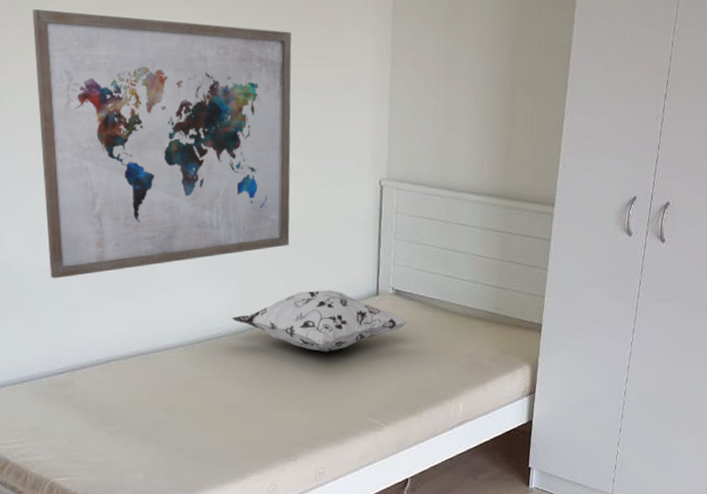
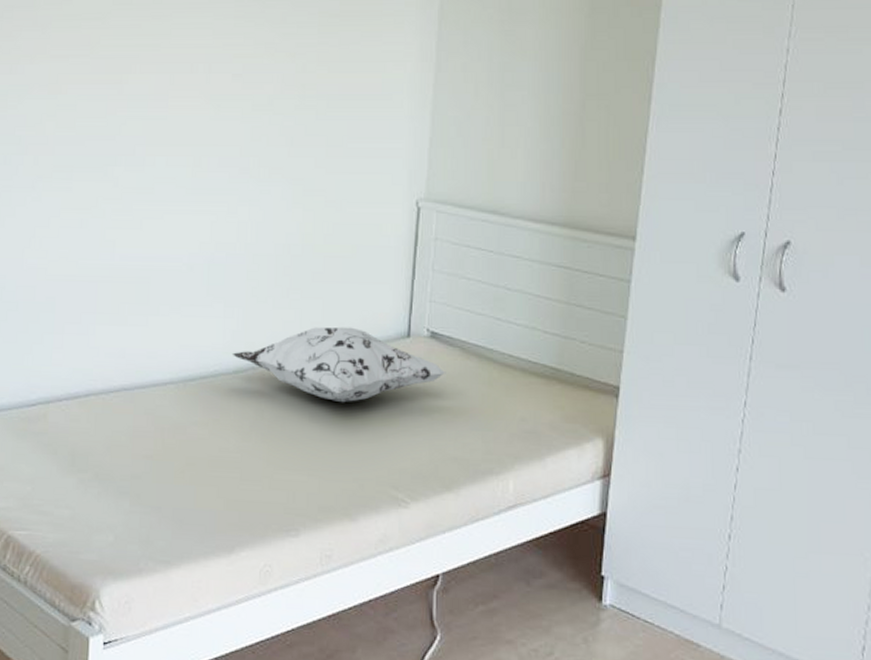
wall art: present [32,9,292,279] -> none [34,10,322,297]

